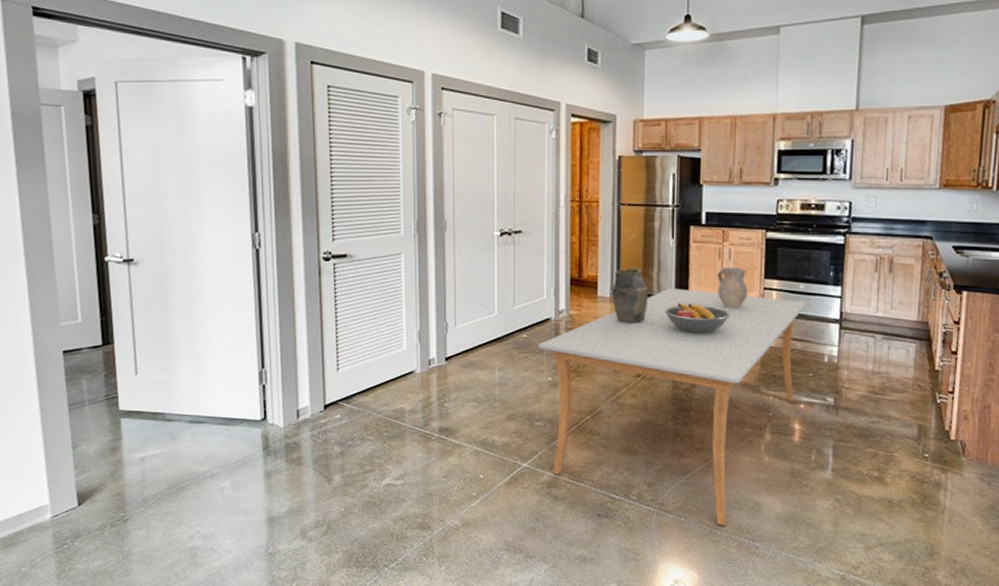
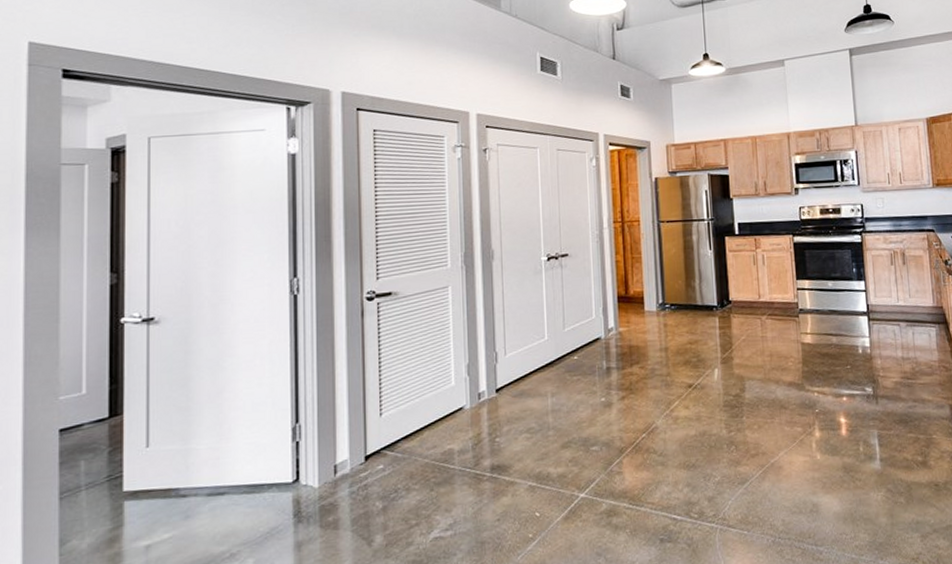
dining table: present [538,288,808,526] -> none [589,296,838,534]
vase: present [611,267,648,323] -> none [657,279,693,335]
fruit bowl: present [665,303,731,334] -> none [709,309,770,339]
pitcher: present [717,267,748,308] -> none [754,272,784,311]

